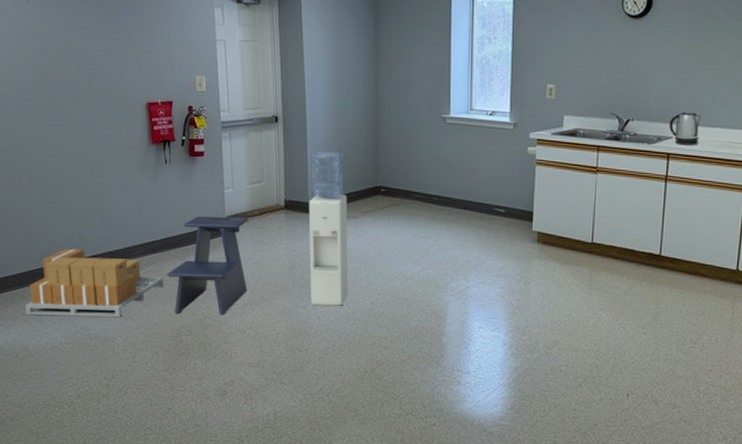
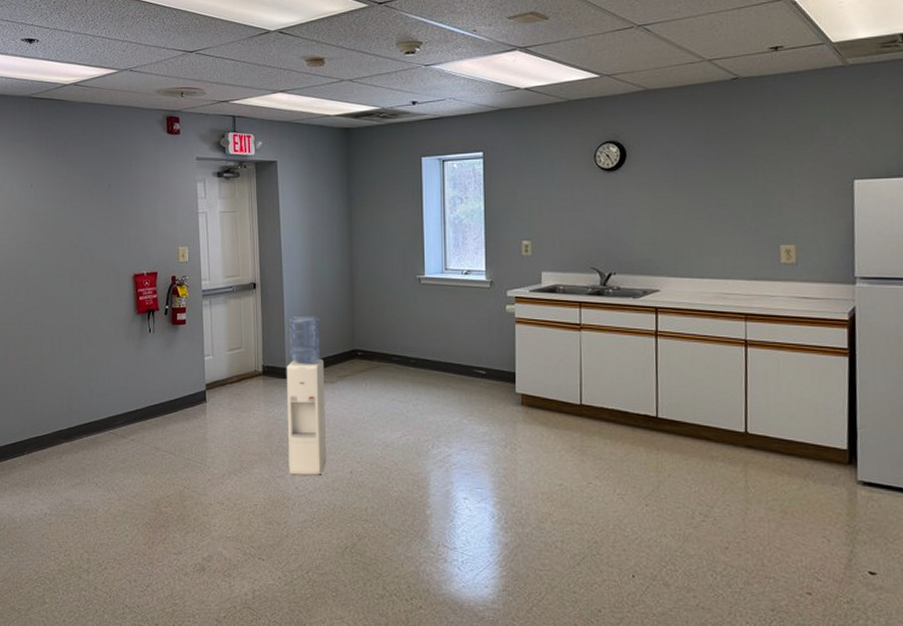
cardboard boxes: present [25,248,165,317] -> none [15,418,146,488]
step stool: present [167,216,249,315] -> none [148,384,228,485]
kettle: present [668,111,701,145] -> none [654,262,688,298]

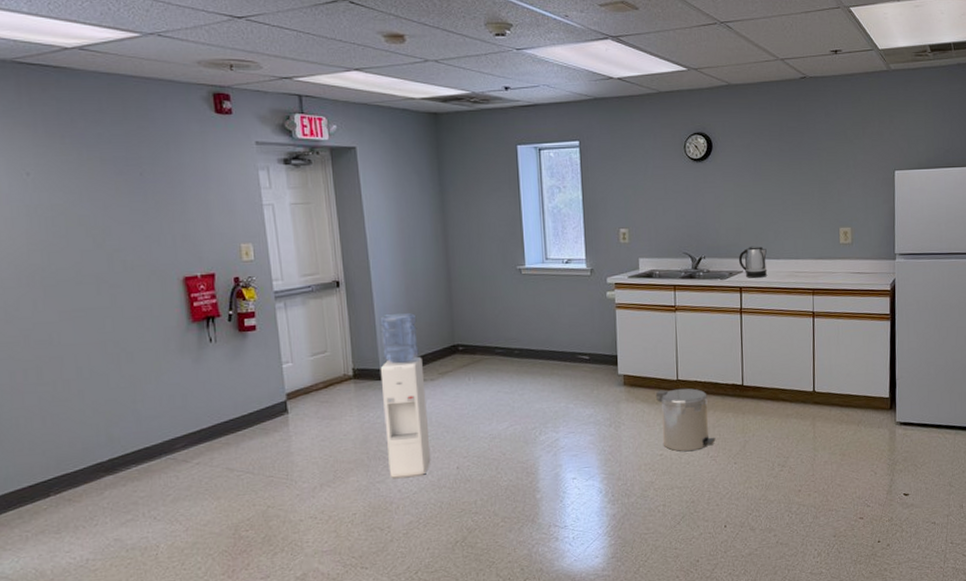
trash can: none [555,414,624,485] -> present [655,388,716,452]
kettle: none [654,262,688,298] -> present [738,245,767,278]

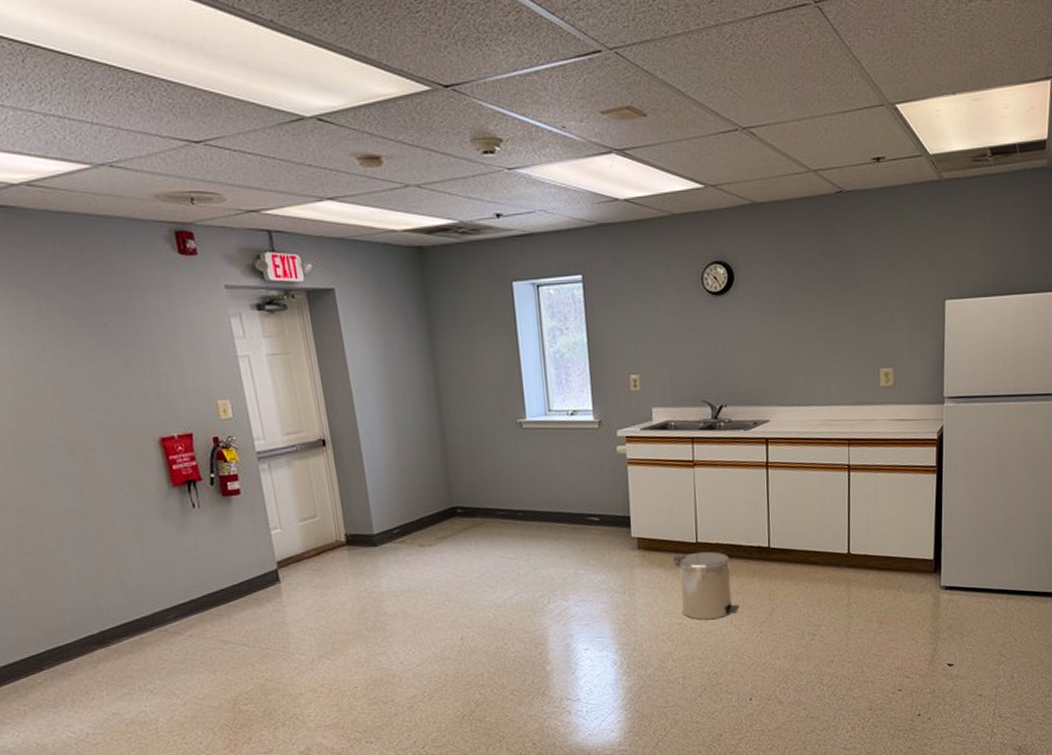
water cooler: present [379,312,431,478] -> none [371,472,433,650]
kettle: present [738,245,767,278] -> none [764,390,796,428]

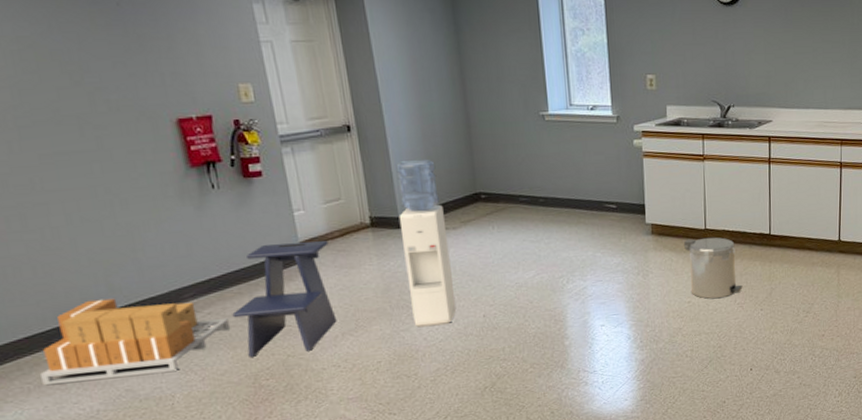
cardboard boxes: none [35,620,211,708] -> present [41,298,231,386]
step stool: none [212,560,314,681] -> present [232,241,337,357]
water cooler: none [371,472,433,650] -> present [396,159,457,327]

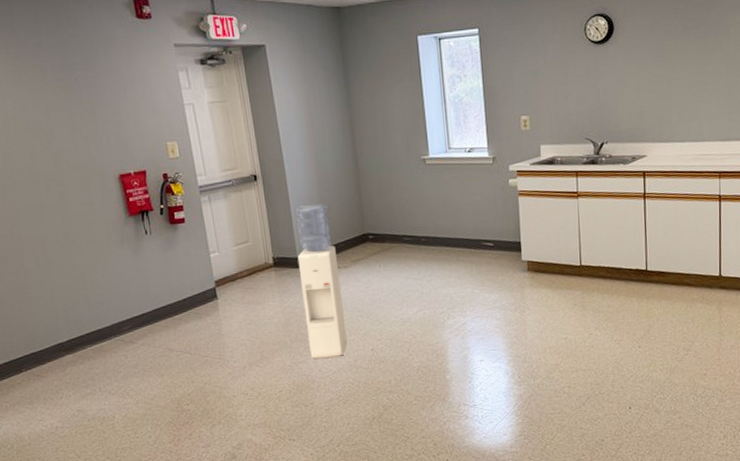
cardboard boxes: present [41,298,231,386] -> none [15,330,159,405]
step stool: present [232,241,337,357] -> none [160,280,245,384]
trash can: present [683,237,743,299] -> none [559,273,620,336]

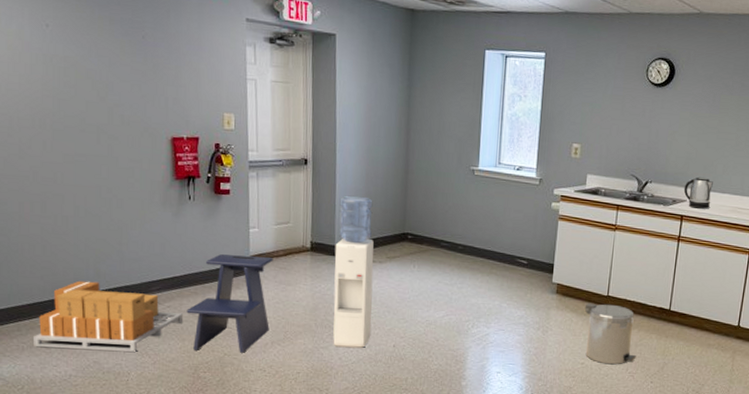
cardboard boxes: none [15,330,159,405] -> present [34,280,184,352]
step stool: none [160,280,245,384] -> present [186,254,273,353]
trash can: none [559,273,620,336] -> present [584,303,636,365]
kettle: none [641,128,671,162] -> present [683,176,713,209]

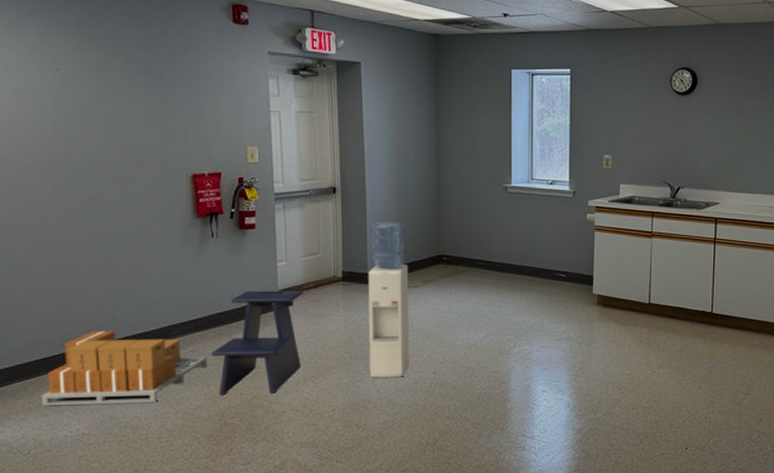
trash can: present [584,303,636,365] -> none [627,311,683,373]
kettle: present [683,176,713,209] -> none [715,179,743,210]

